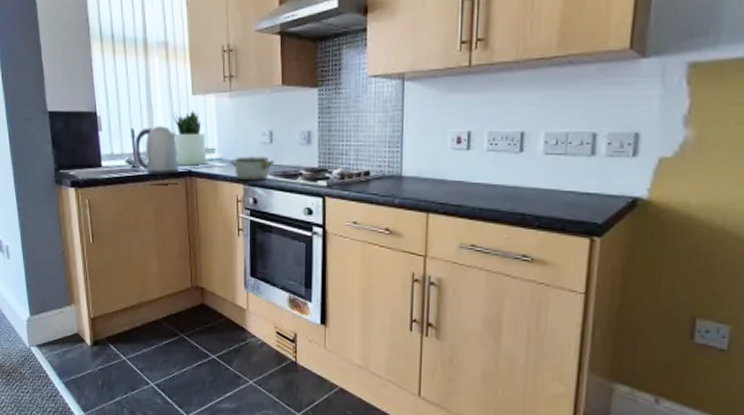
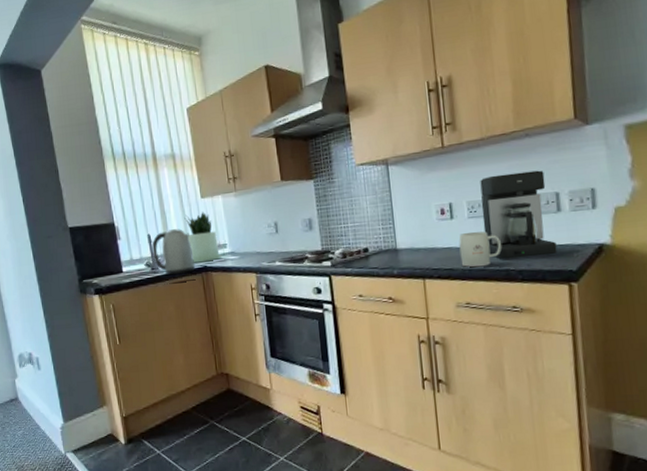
cooking pot: present [229,156,275,181] -> none [240,245,282,270]
mug: none [471,166,521,207] -> present [458,231,502,268]
coffee maker: none [503,105,584,203] -> present [480,170,558,260]

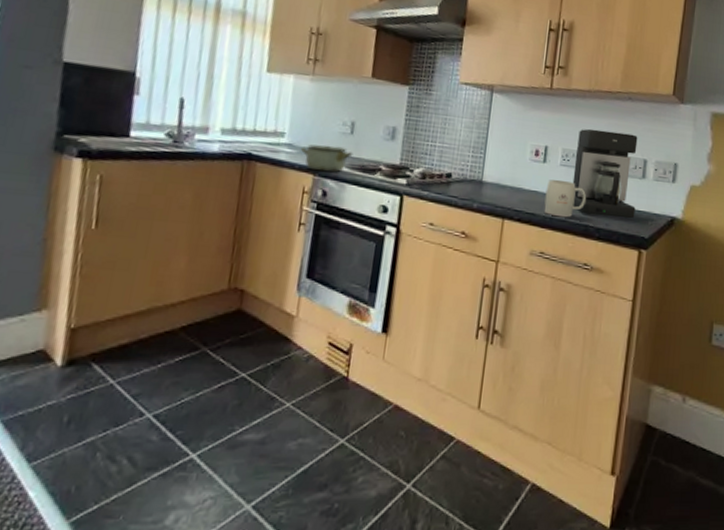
kettle: present [151,229,195,276] -> none [180,99,239,157]
planter: present [184,211,223,263] -> none [234,86,276,150]
cooking pot: none [240,245,282,270] -> present [300,144,353,173]

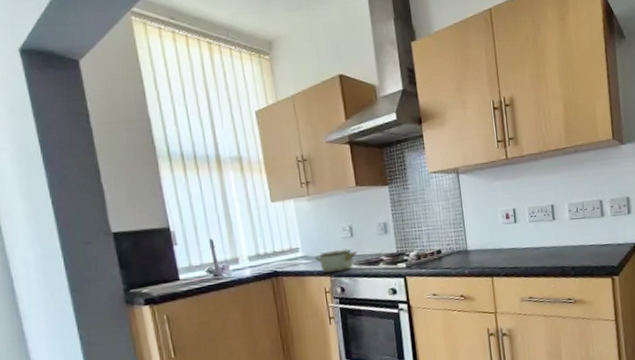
mug: present [543,179,587,218] -> none [521,233,558,266]
coffee maker: present [572,128,638,219] -> none [539,181,602,258]

